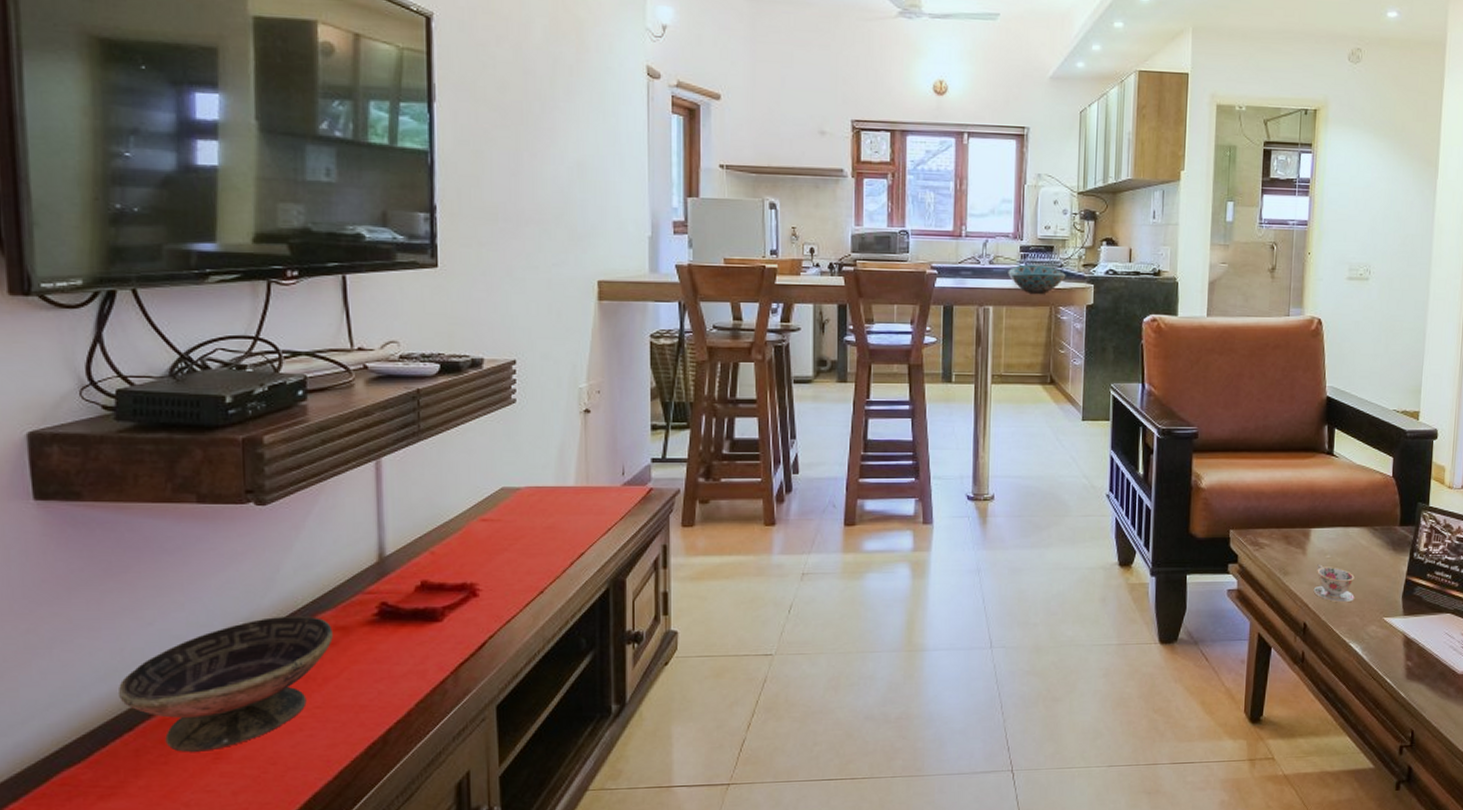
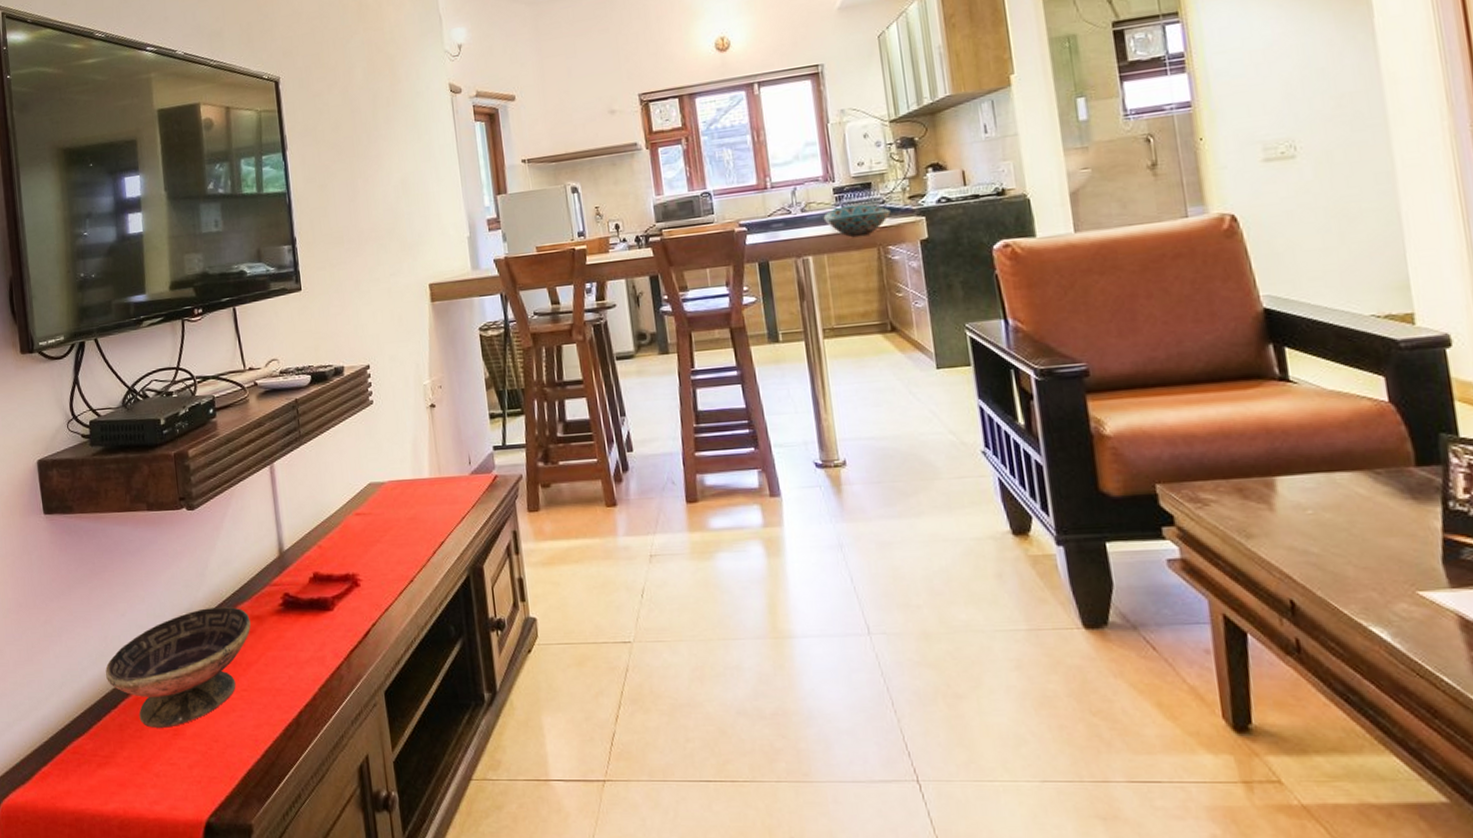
teacup: present [1313,564,1355,603] -> none [1295,522,1364,573]

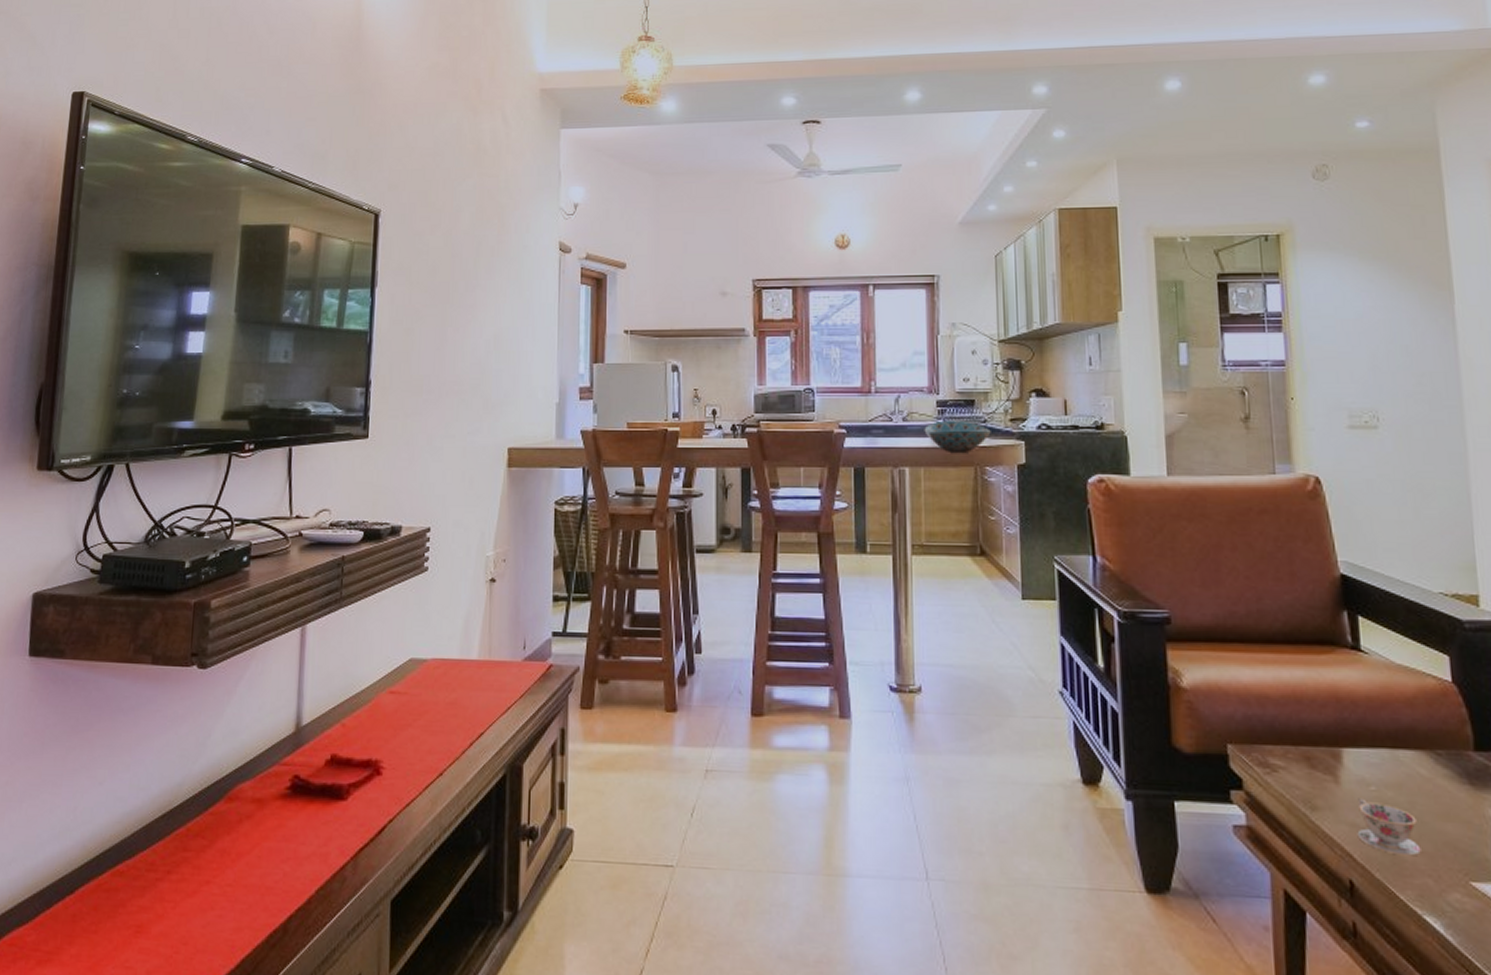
decorative bowl: present [105,606,251,728] -> none [67,783,250,923]
teacup: none [1295,522,1364,573] -> present [1357,798,1421,856]

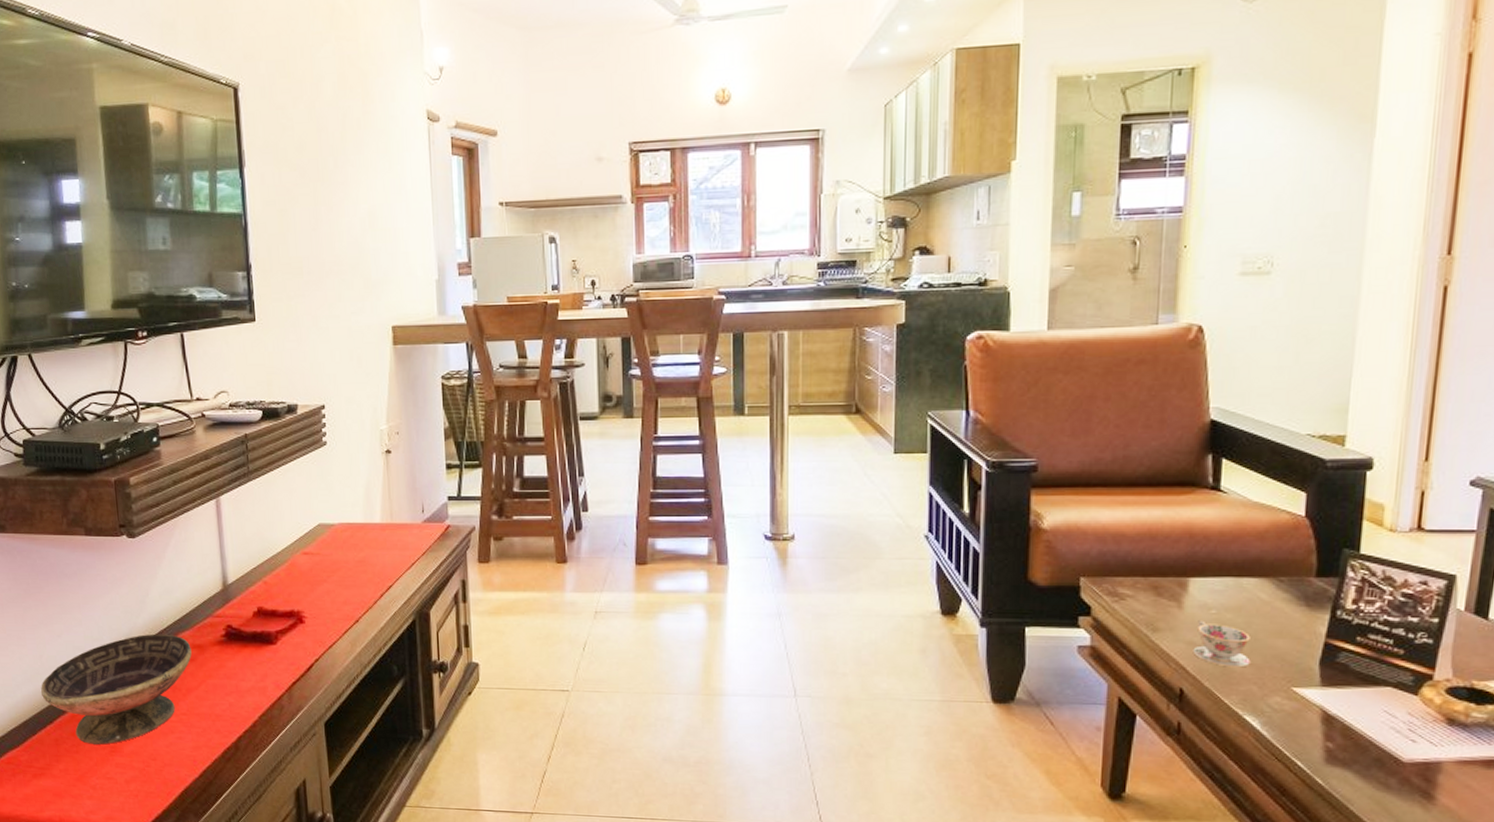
decorative bowl: none [67,783,250,923] -> present [41,633,192,745]
bowl: present [924,420,991,452] -> none [804,282,872,315]

